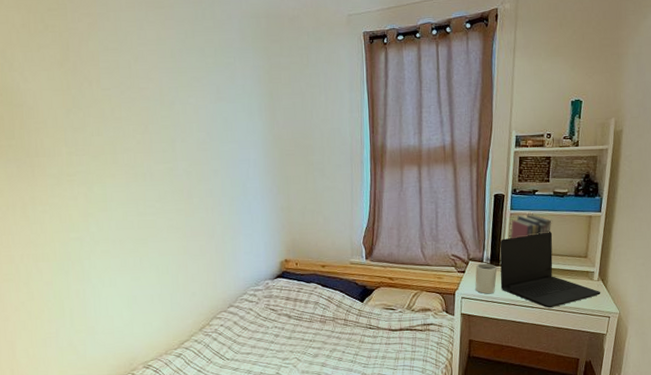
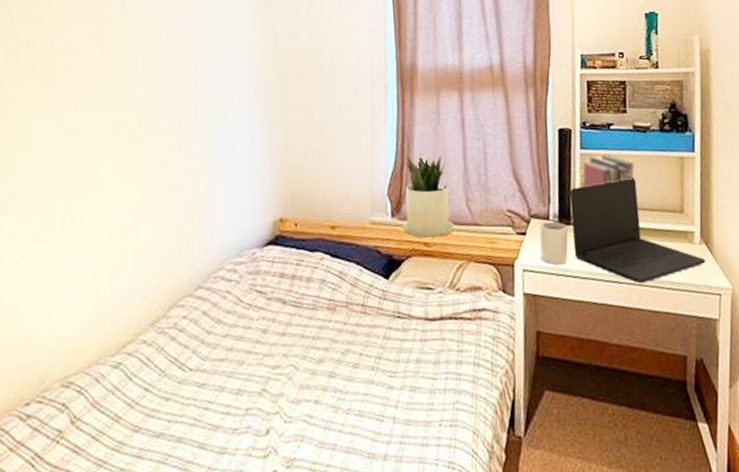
planter: none [373,214,412,274] -> present [402,154,455,238]

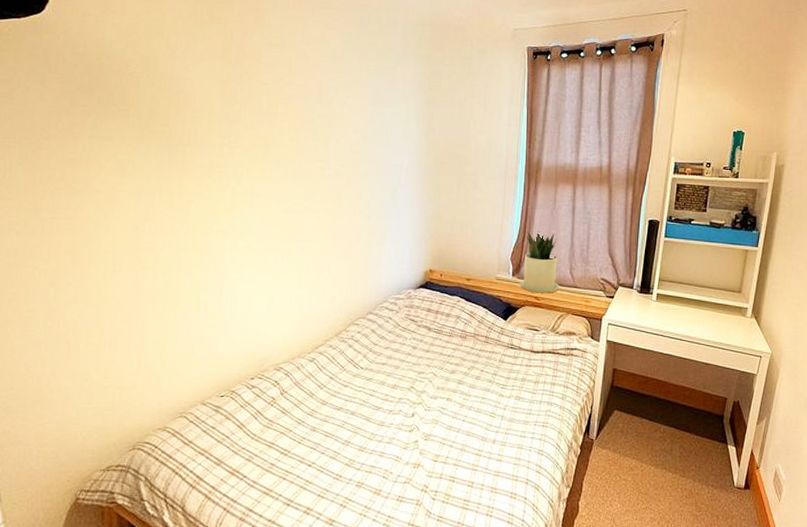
mug: present [539,221,569,265] -> none [623,290,647,323]
laptop: present [569,178,706,284] -> none [649,263,754,343]
books: present [582,155,634,187] -> none [663,243,706,267]

